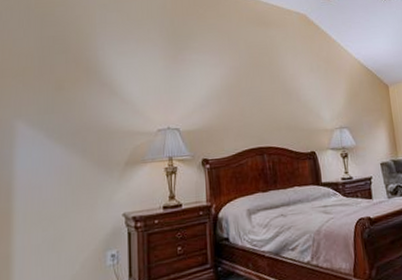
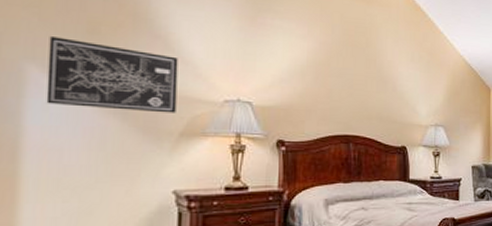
wall art: none [29,96,122,151] -> present [46,37,178,113]

